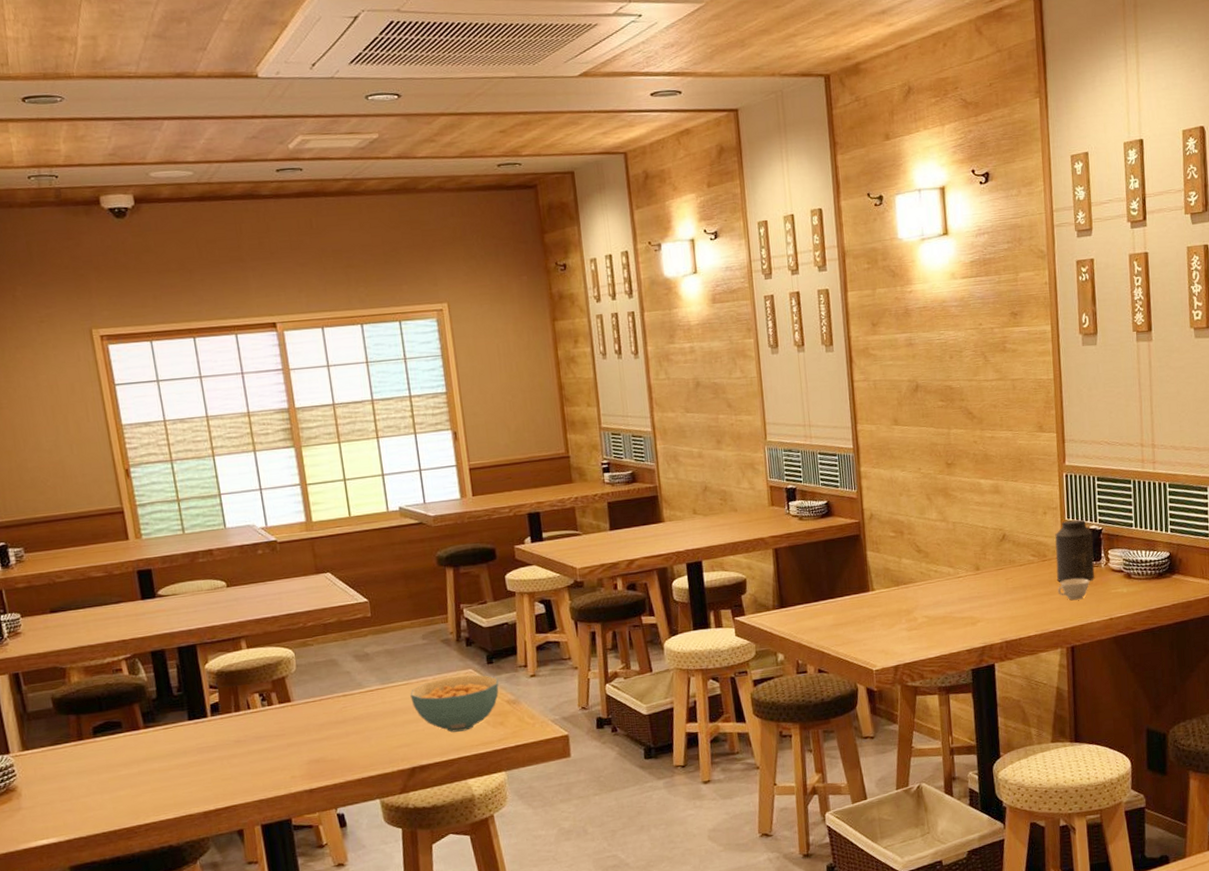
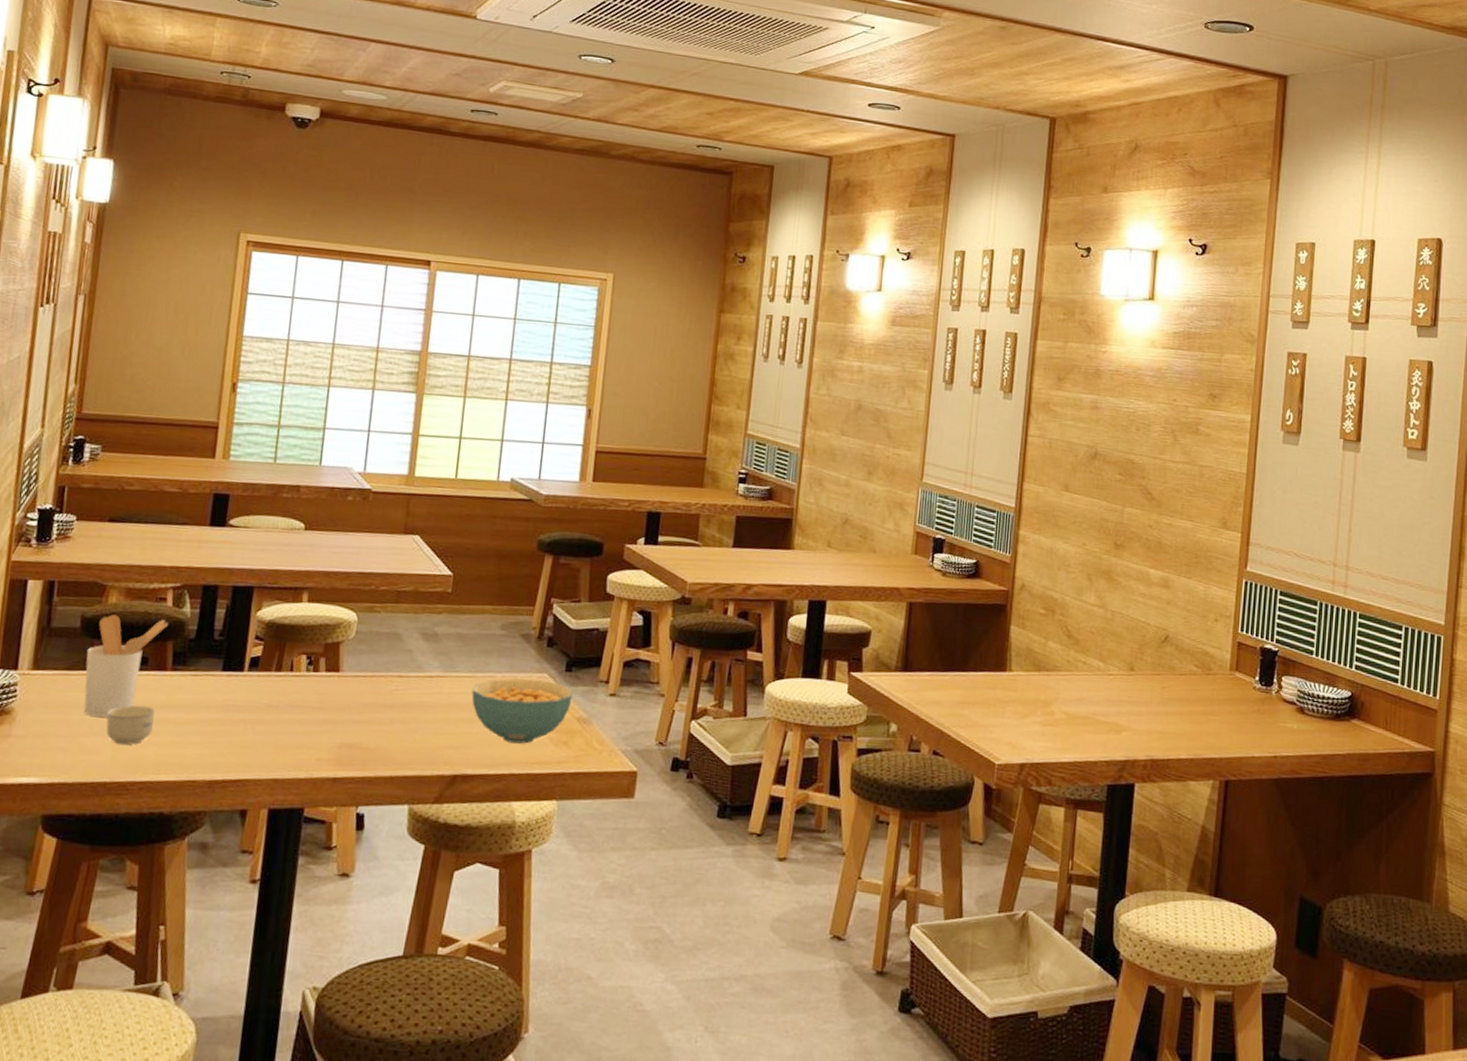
utensil holder: none [65,687,130,779] -> present [83,614,168,717]
cup: none [98,761,143,798] -> present [106,704,155,745]
canister: present [1055,519,1095,582] -> none [1220,633,1267,707]
teacup: present [1057,578,1090,601] -> none [1218,701,1257,728]

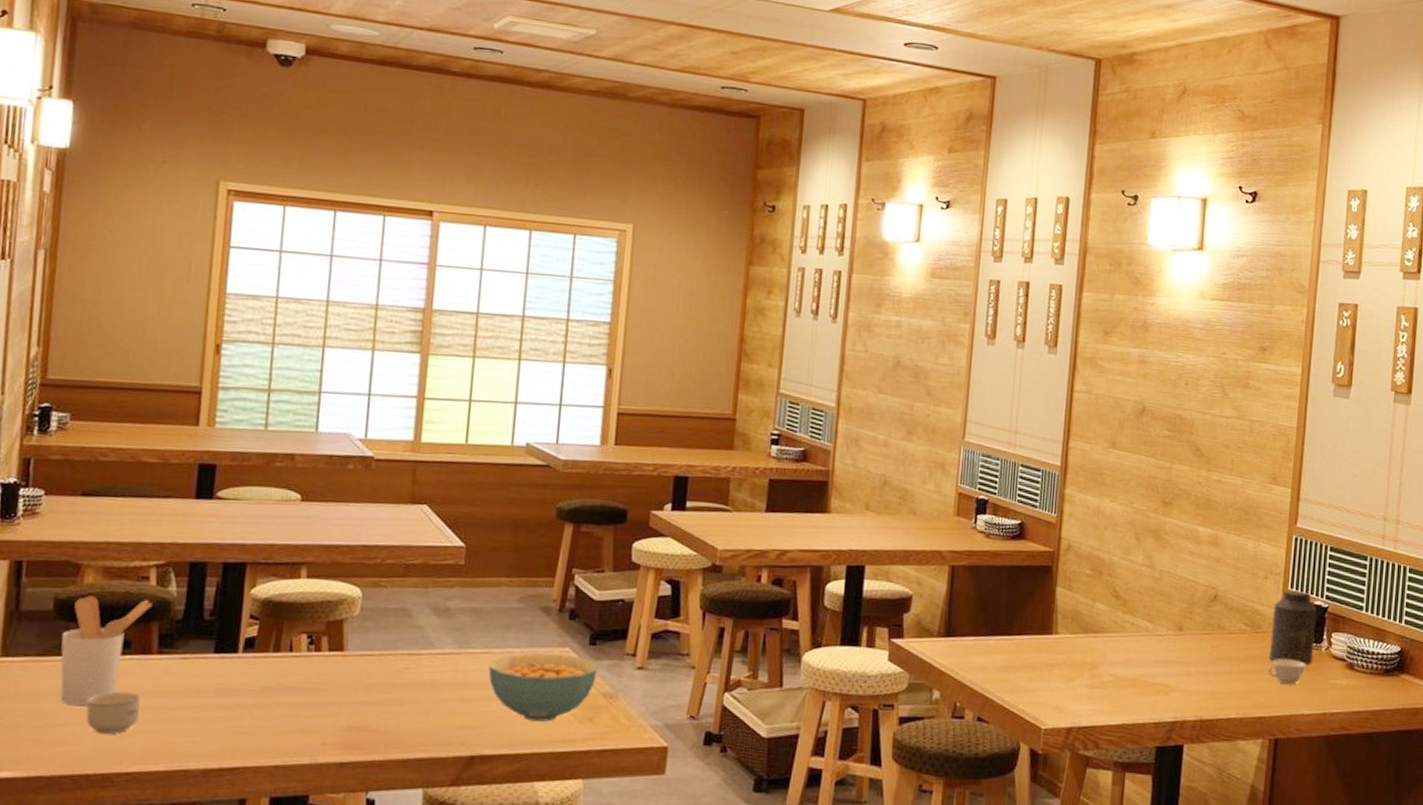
teacup: none [1218,701,1257,728] -> present [1267,659,1306,685]
canister: none [1220,633,1267,707] -> present [1270,590,1317,665]

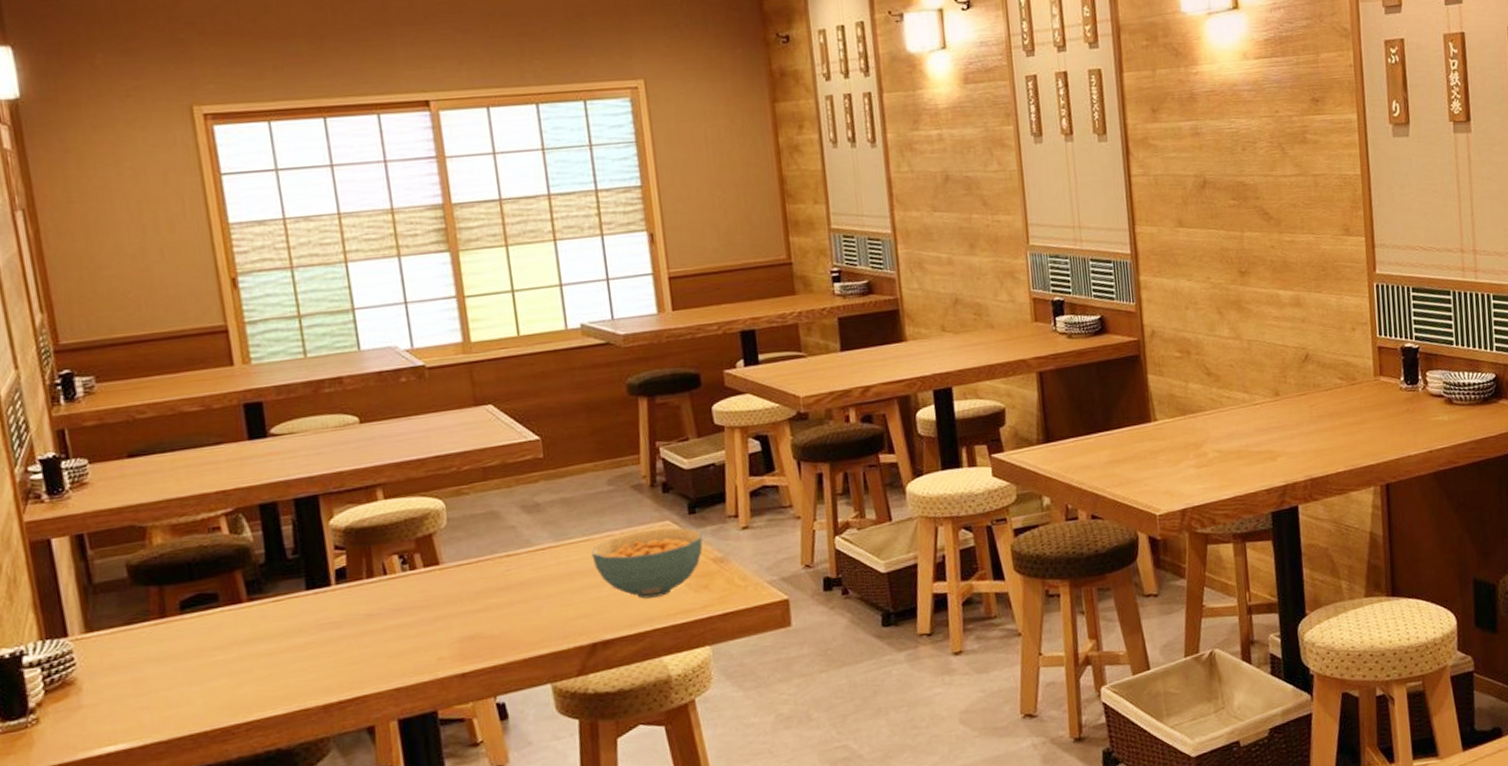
utensil holder: present [60,595,152,705] -> none [143,550,230,667]
cup: present [86,691,140,734] -> none [186,643,245,690]
teacup: present [1267,659,1306,685] -> none [1369,404,1406,430]
canister: present [1270,590,1317,665] -> none [1365,336,1412,409]

